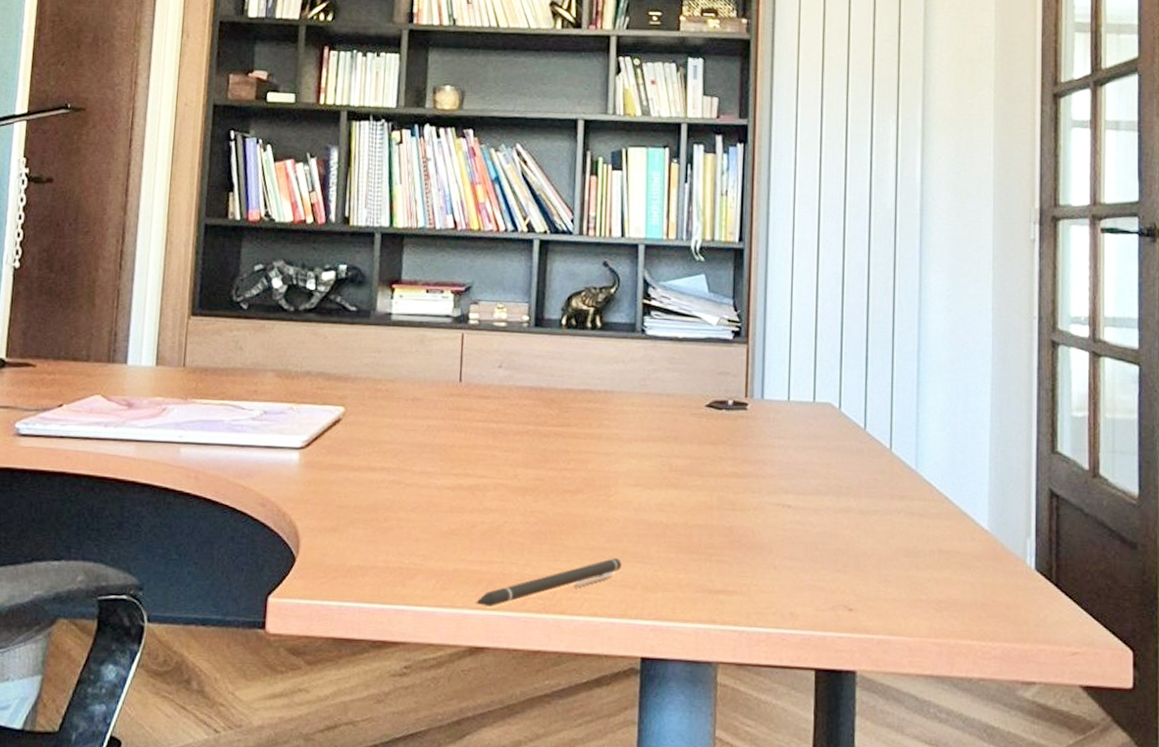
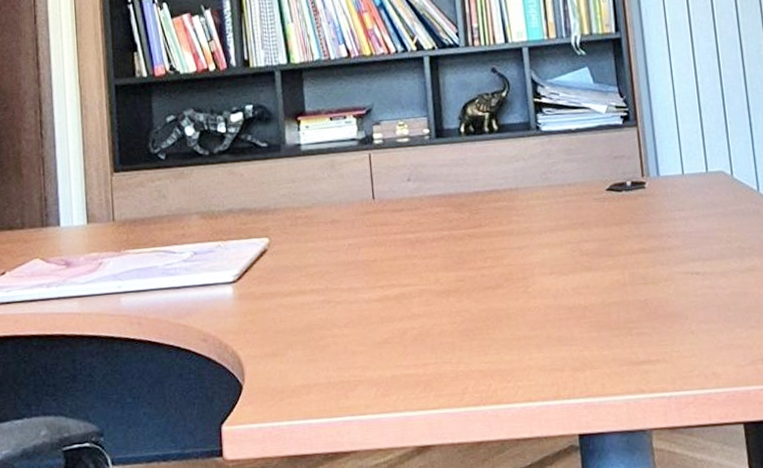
pen: present [475,558,622,607] -> none [416,344,549,407]

